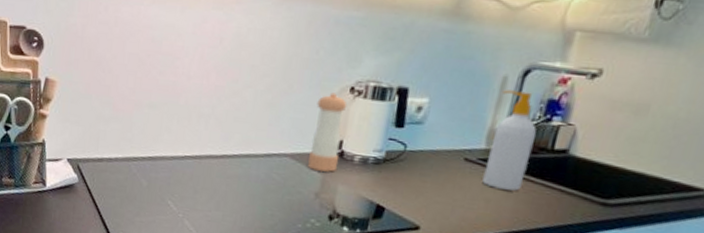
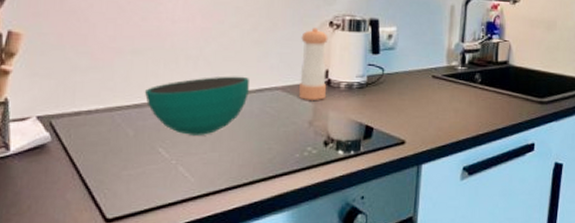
bowl: none [158,137,258,194] -> present [144,76,249,135]
soap bottle: present [482,90,536,191] -> none [449,16,482,99]

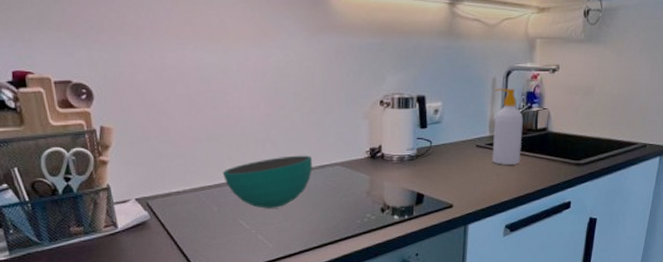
pepper shaker: present [299,27,329,101] -> none [355,107,381,174]
soap bottle: none [449,16,482,99] -> present [492,88,523,165]

